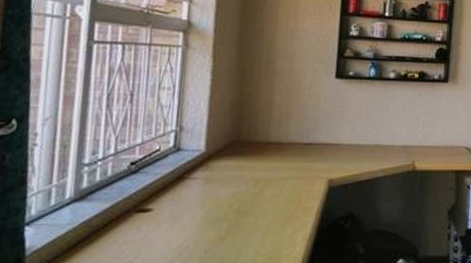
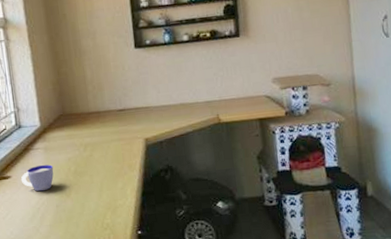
cup: none [166,199,211,232] -> present [21,164,54,192]

